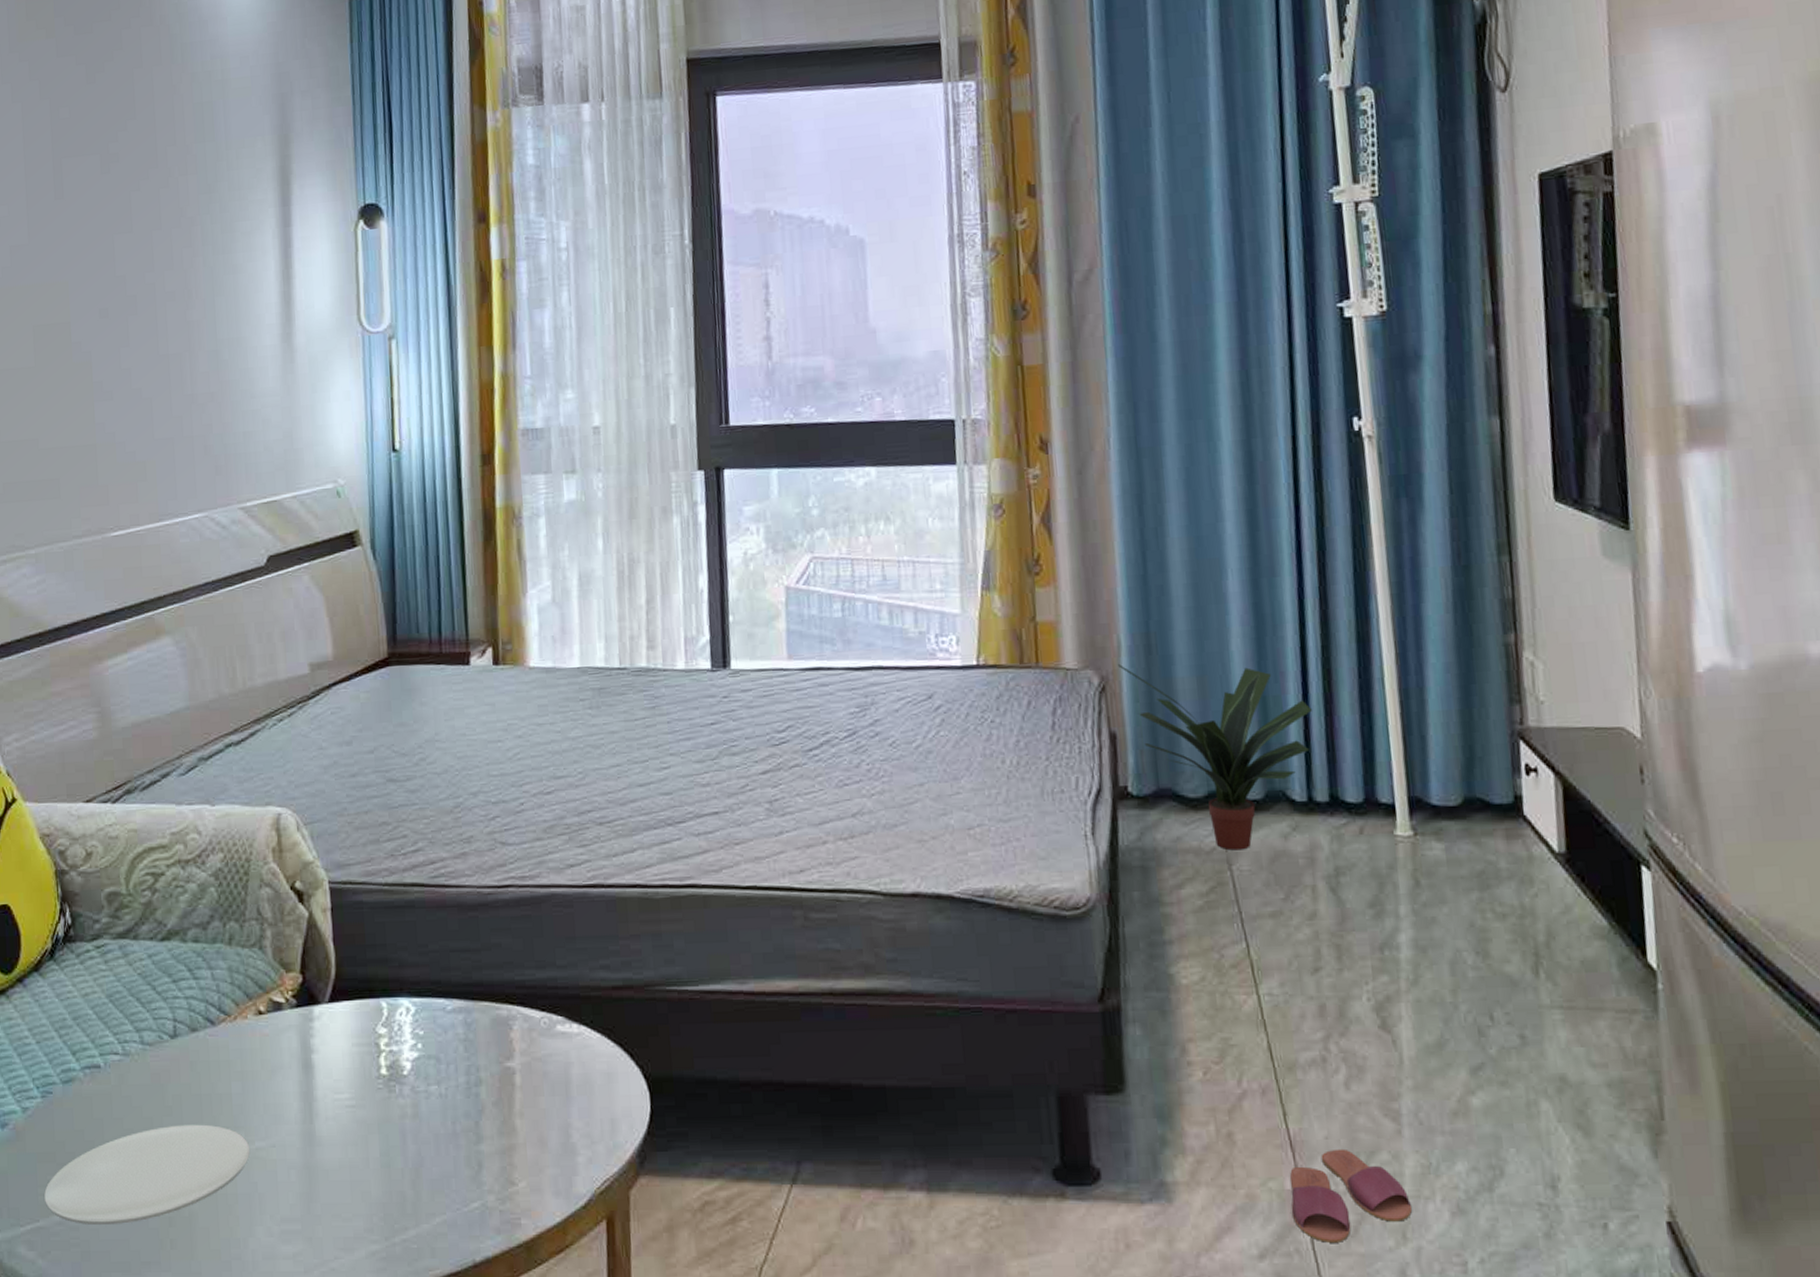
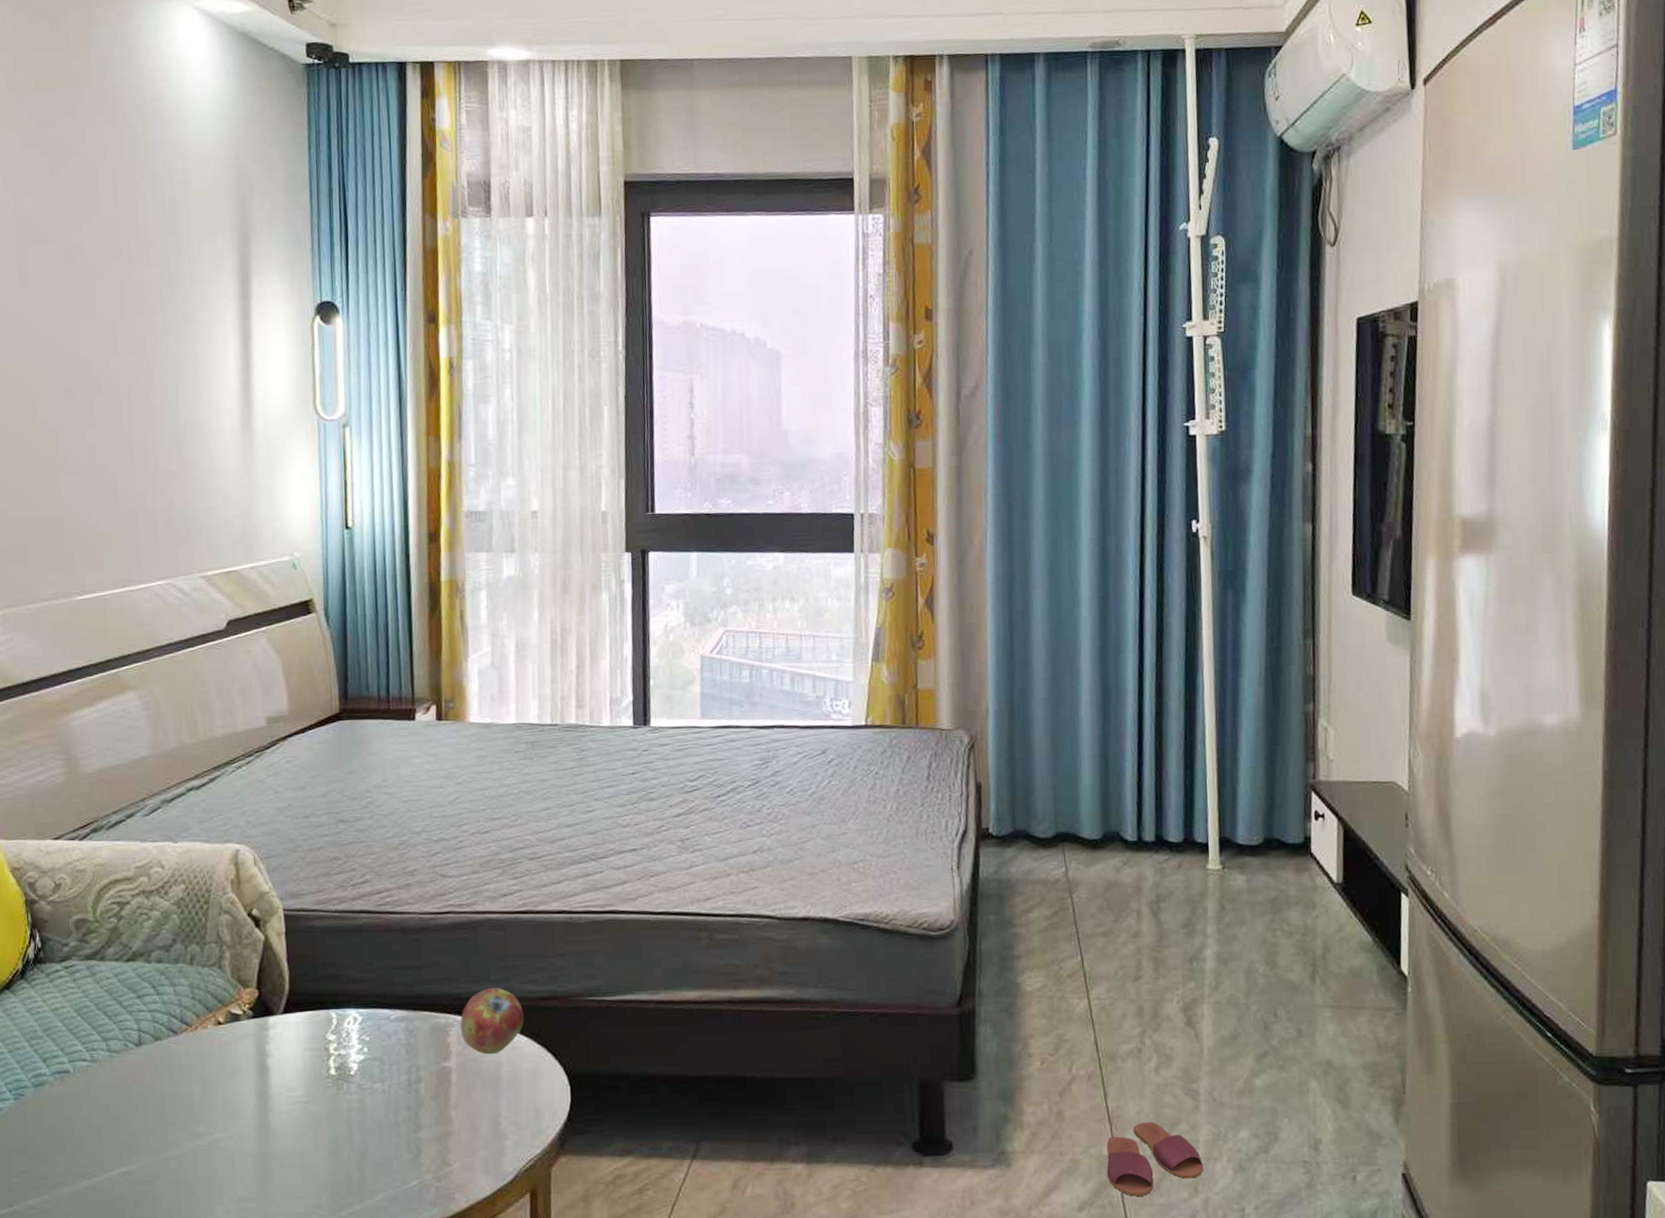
plate: present [44,1124,251,1226] -> none [17,1120,210,1209]
fruit: none [524,974,596,1054] -> present [460,987,525,1055]
potted plant: present [1118,663,1312,851] -> none [985,725,1145,881]

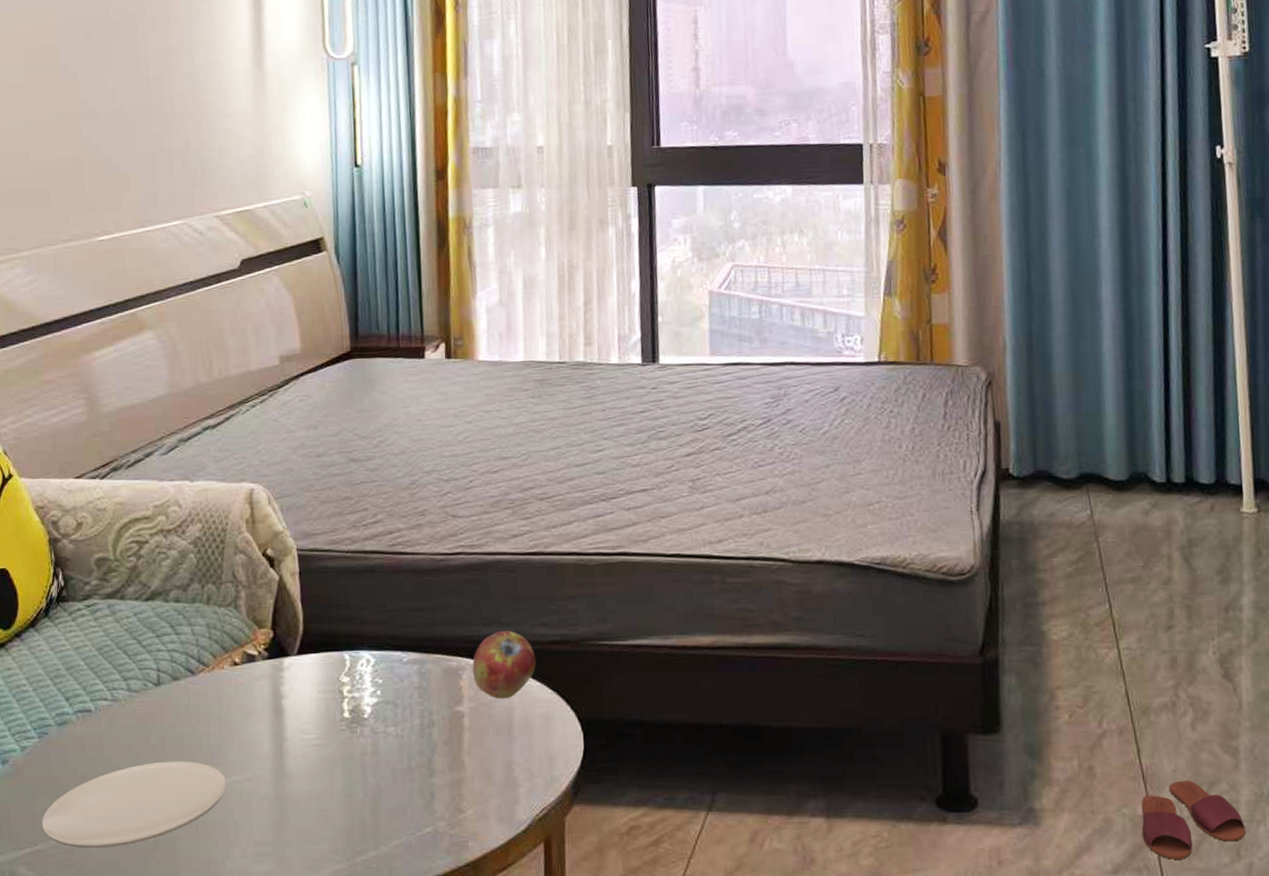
plate: none [17,1120,210,1209] -> present [42,761,227,849]

